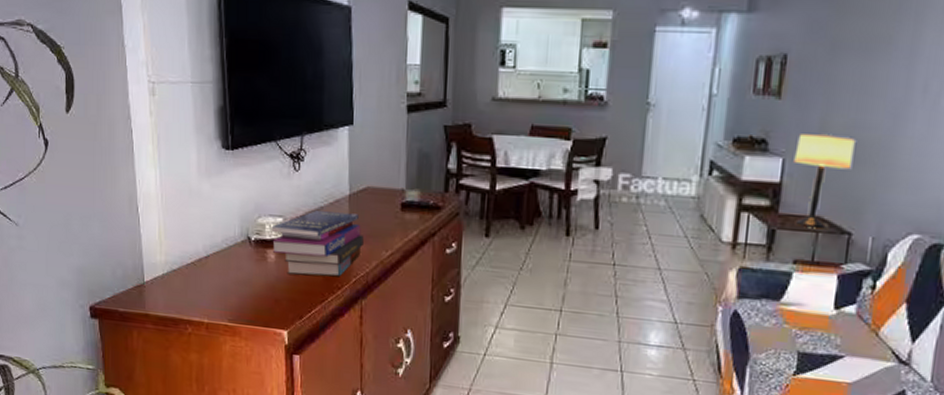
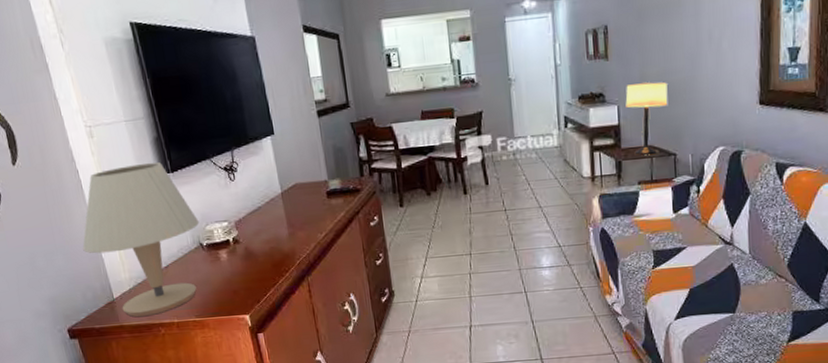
table lamp: none [122,133,252,310] -> present [82,162,200,317]
books: present [271,210,364,277] -> none [219,207,301,268]

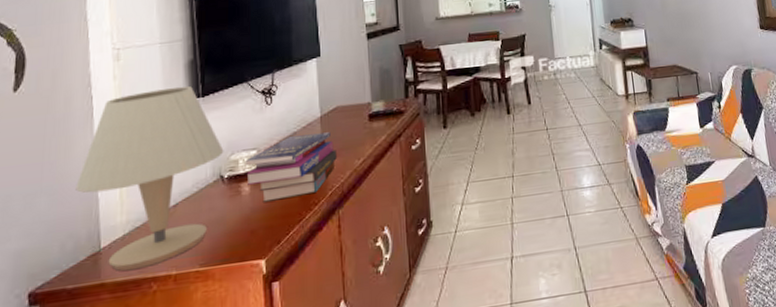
books: none [219,207,301,268] -> present [245,132,337,202]
table lamp: present [625,82,668,155] -> none [650,9,687,74]

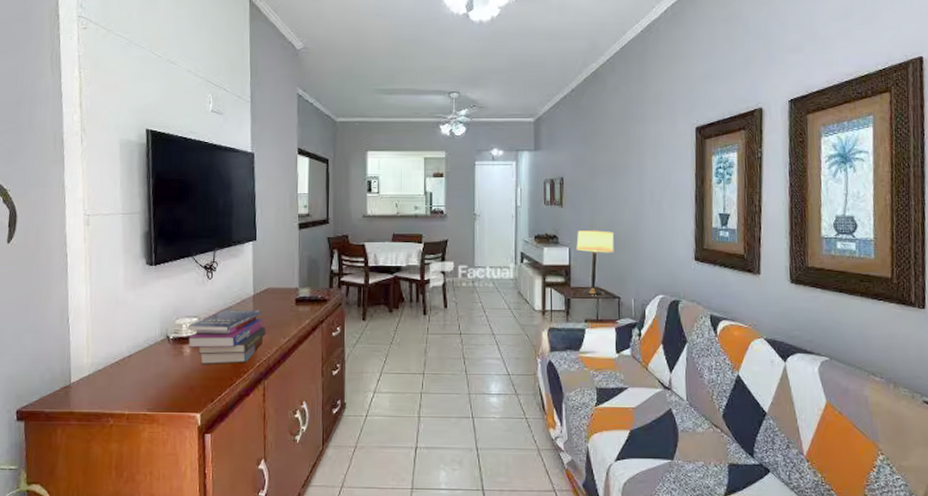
table lamp: present [75,86,224,271] -> none [53,255,171,405]
table lamp: none [650,9,687,74] -> present [576,230,614,296]

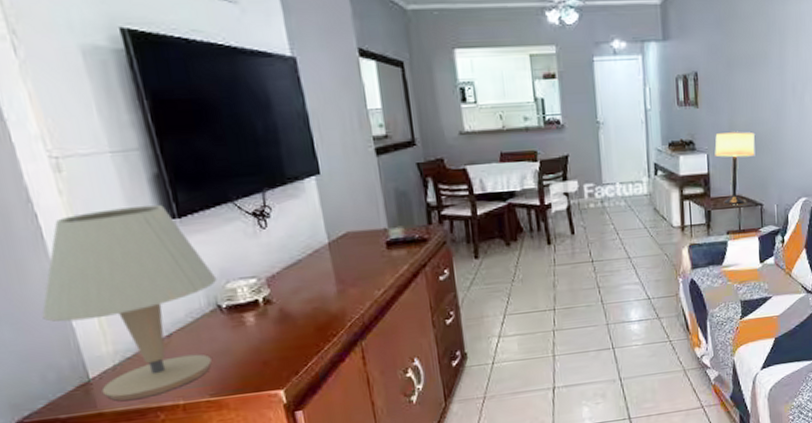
table lamp: none [53,255,171,405] -> present [42,205,217,401]
books: present [187,310,266,364] -> none [244,260,353,333]

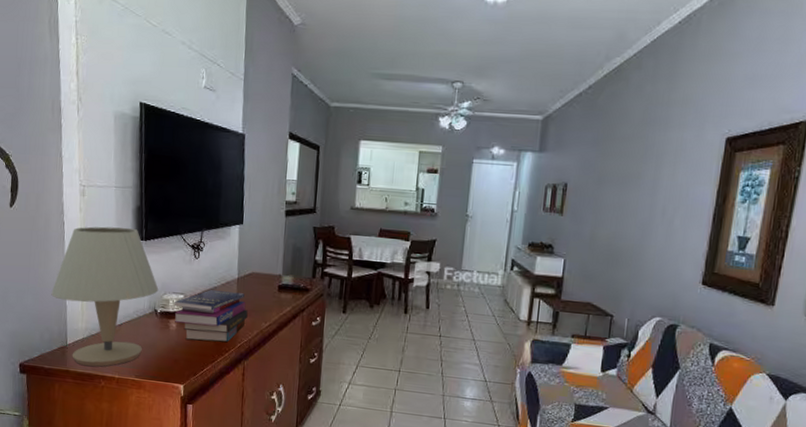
books: none [244,260,353,333] -> present [174,290,248,343]
table lamp: present [714,132,755,205] -> none [572,242,615,313]

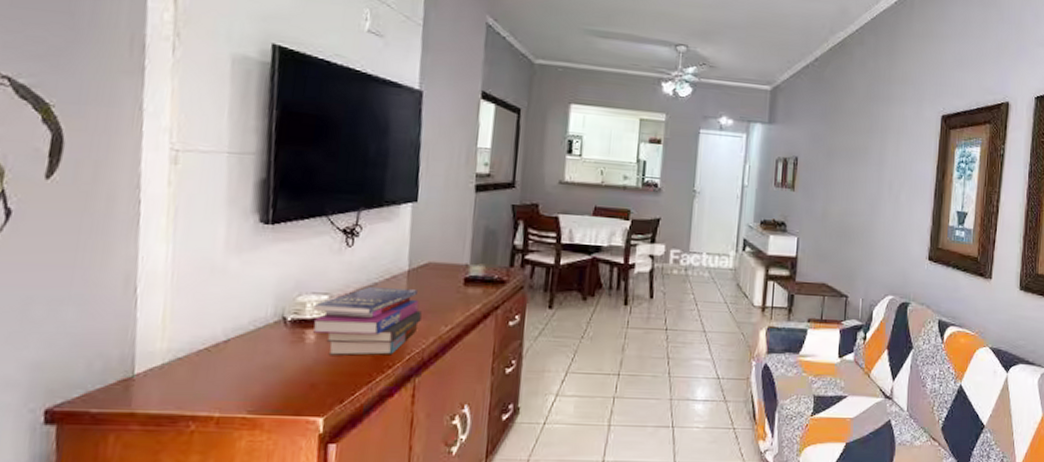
table lamp: present [51,226,159,367] -> none [110,206,291,405]

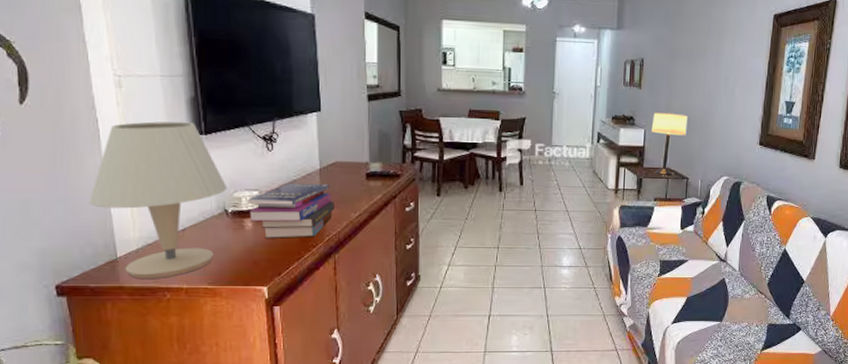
table lamp: none [110,206,291,405] -> present [89,121,228,279]
table lamp: none [805,218,847,294] -> present [651,113,688,177]

